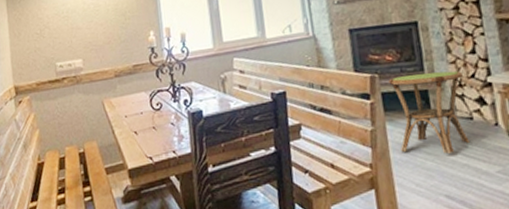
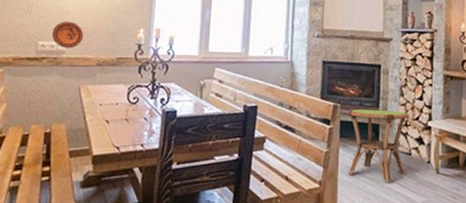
decorative plate: none [67,36,97,65] -> present [52,21,84,49]

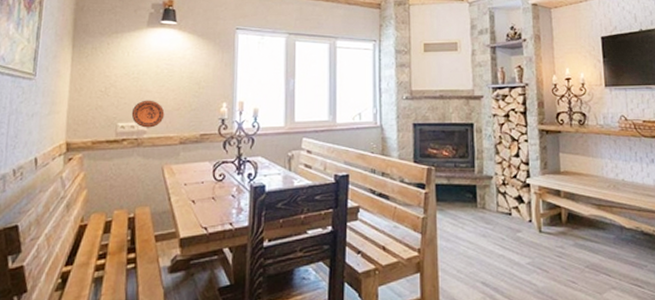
side table: present [348,108,410,181] -> none [443,169,508,244]

